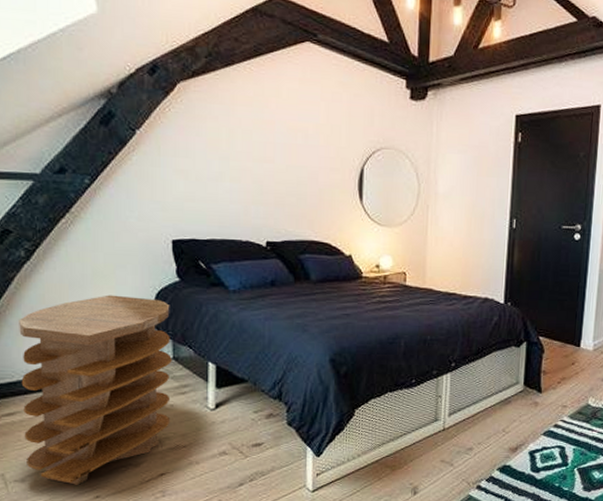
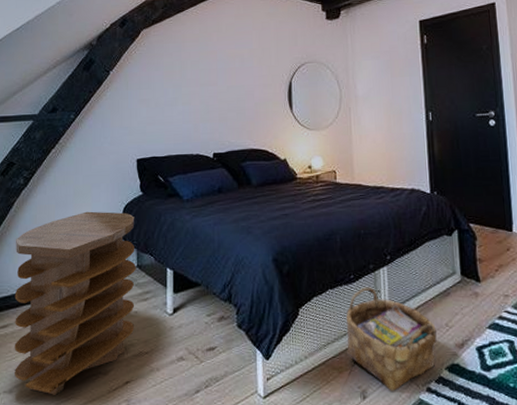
woven basket: none [402,392,493,488] -> present [346,287,437,391]

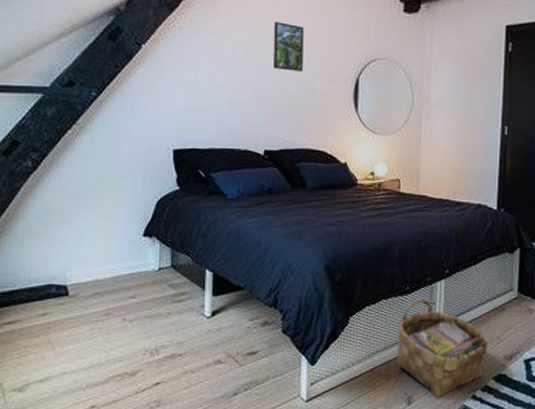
side table: present [14,211,136,395] -> none [23,203,170,394]
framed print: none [216,40,242,81] -> present [273,22,304,71]

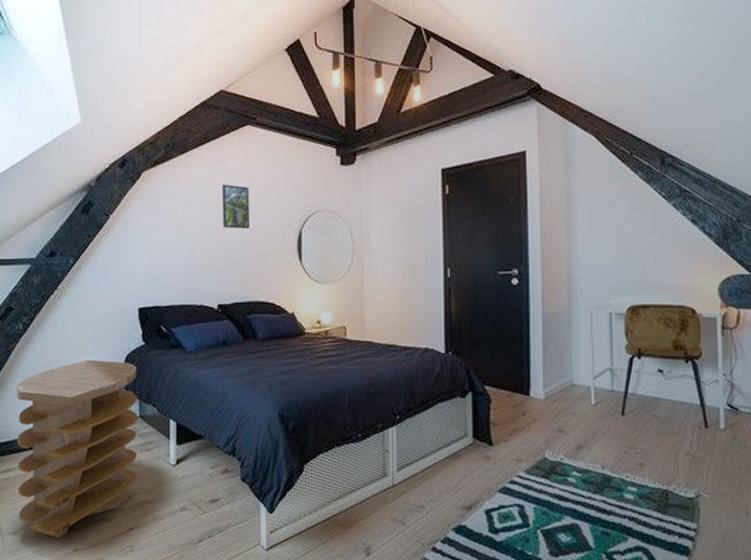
side table: none [23,203,170,394] -> present [17,360,139,538]
woven basket: present [396,299,487,398] -> none [352,446,445,549]

